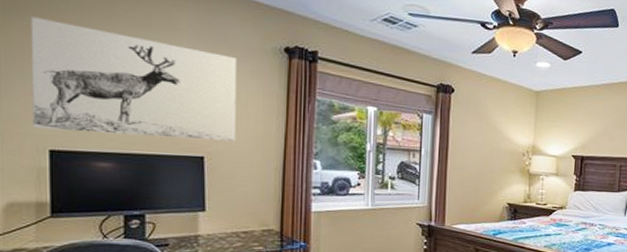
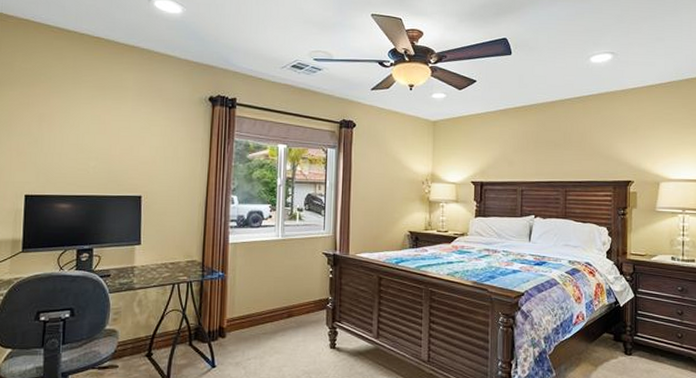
wall art: present [30,16,237,142] -> none [14,87,170,182]

